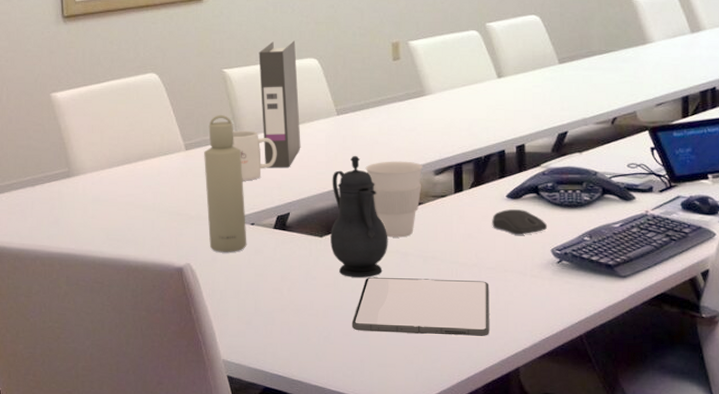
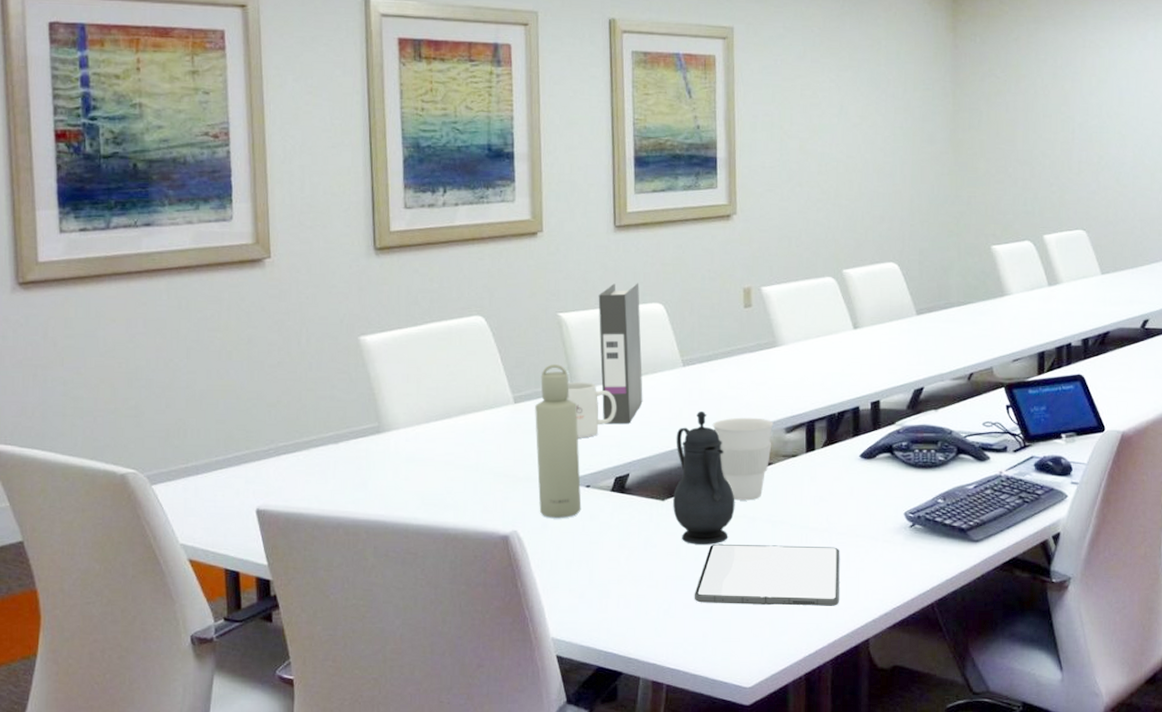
computer mouse: present [492,209,548,235] -> none [844,470,901,498]

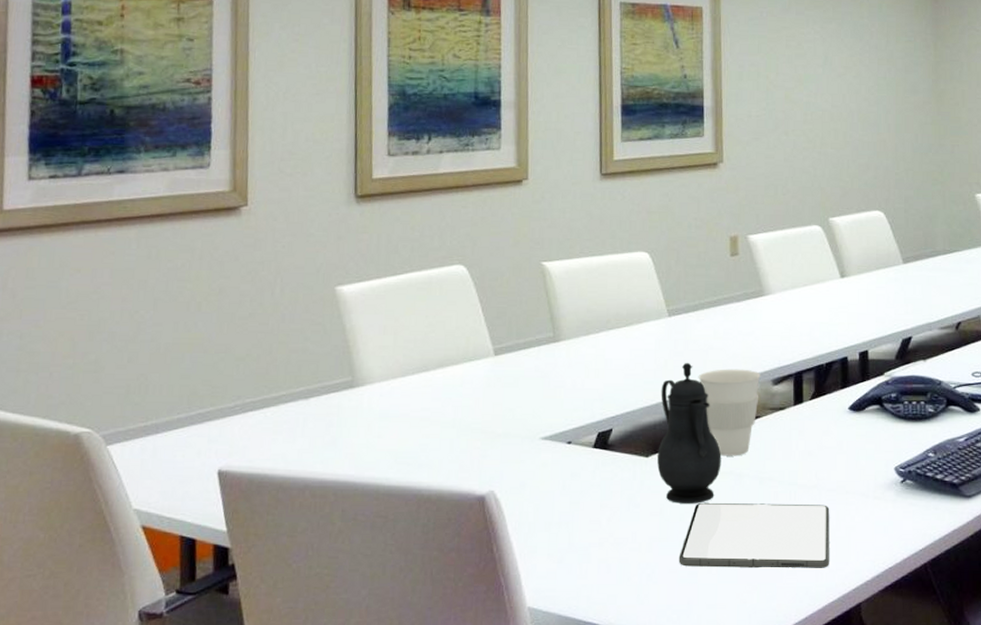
bottle: present [535,364,582,518] -> none [515,315,562,476]
mug: present [567,382,616,439] -> none [549,333,600,392]
binder: present [598,283,643,424] -> none [583,231,628,376]

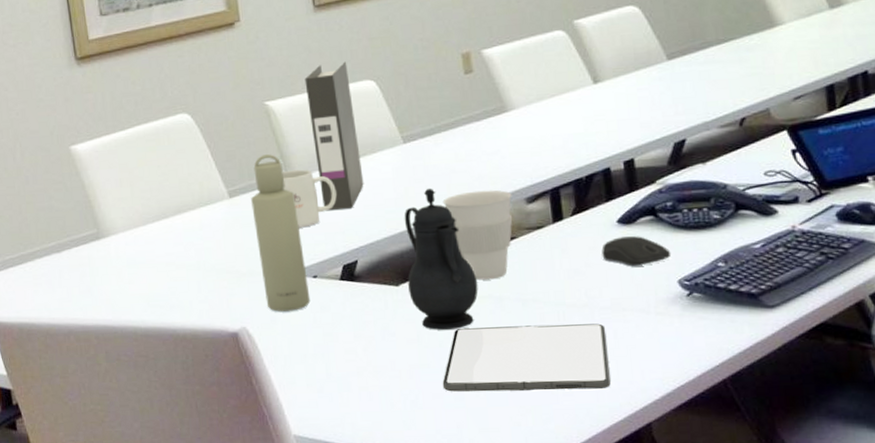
bottle: none [515,315,562,476] -> present [251,154,311,312]
mug: none [549,333,600,392] -> present [282,169,337,228]
binder: none [583,231,628,376] -> present [304,61,364,210]
computer mouse: none [833,423,891,452] -> present [601,236,672,267]

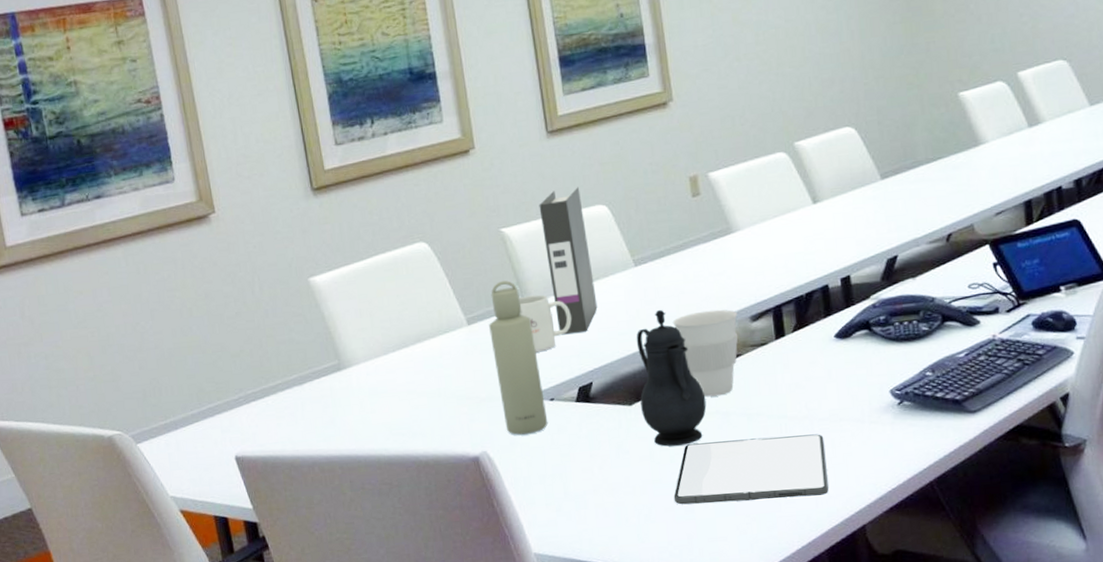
computer mouse: present [601,236,672,267] -> none [820,349,884,379]

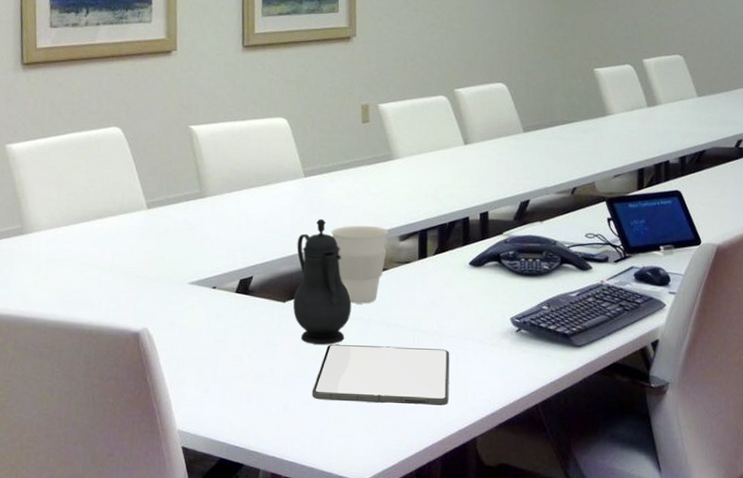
bottle: present [489,280,548,435] -> none [166,173,208,317]
mug: present [518,294,572,353] -> none [196,189,242,243]
binder: present [539,187,598,334] -> none [226,99,267,230]

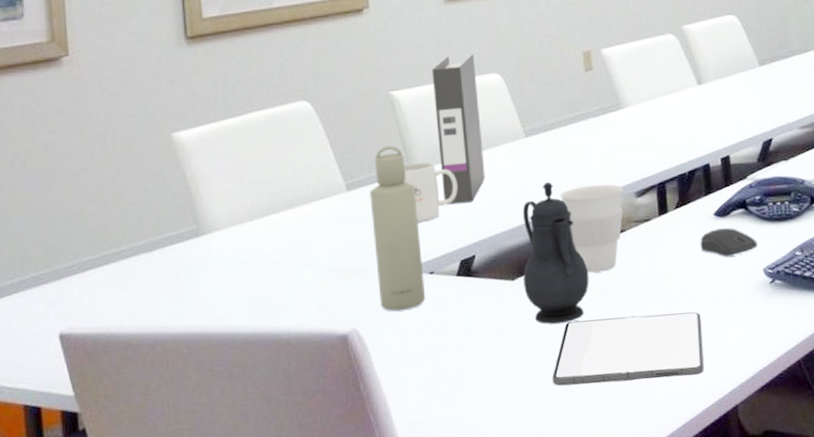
bottle: none [166,173,208,317] -> present [370,146,426,311]
mug: none [196,189,242,243] -> present [403,161,458,223]
binder: none [226,99,267,230] -> present [432,54,485,204]
computer mouse: none [454,277,508,303] -> present [700,228,758,257]

